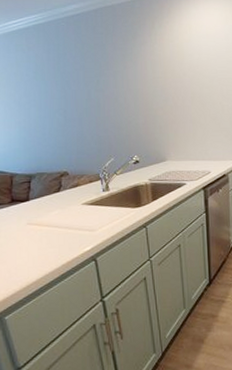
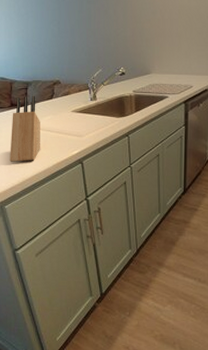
knife block: none [10,190,47,265] -> present [10,96,40,162]

